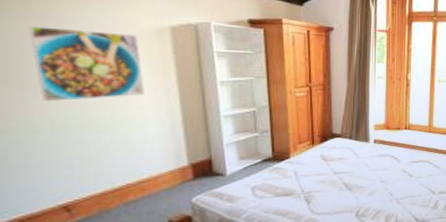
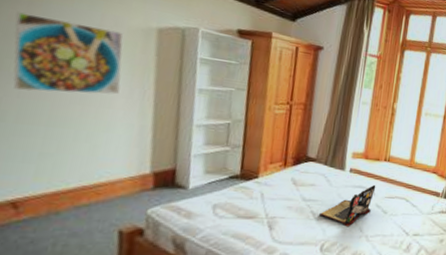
laptop: none [351,152,400,193] -> present [319,184,376,227]

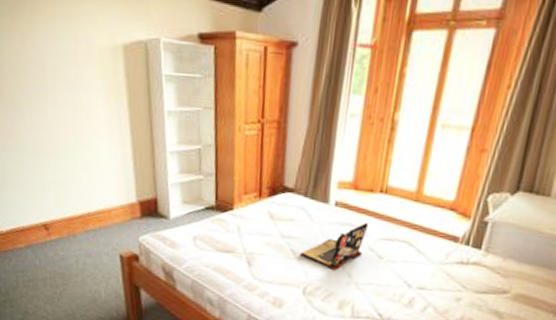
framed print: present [13,12,123,95] -> none [14,46,101,125]

